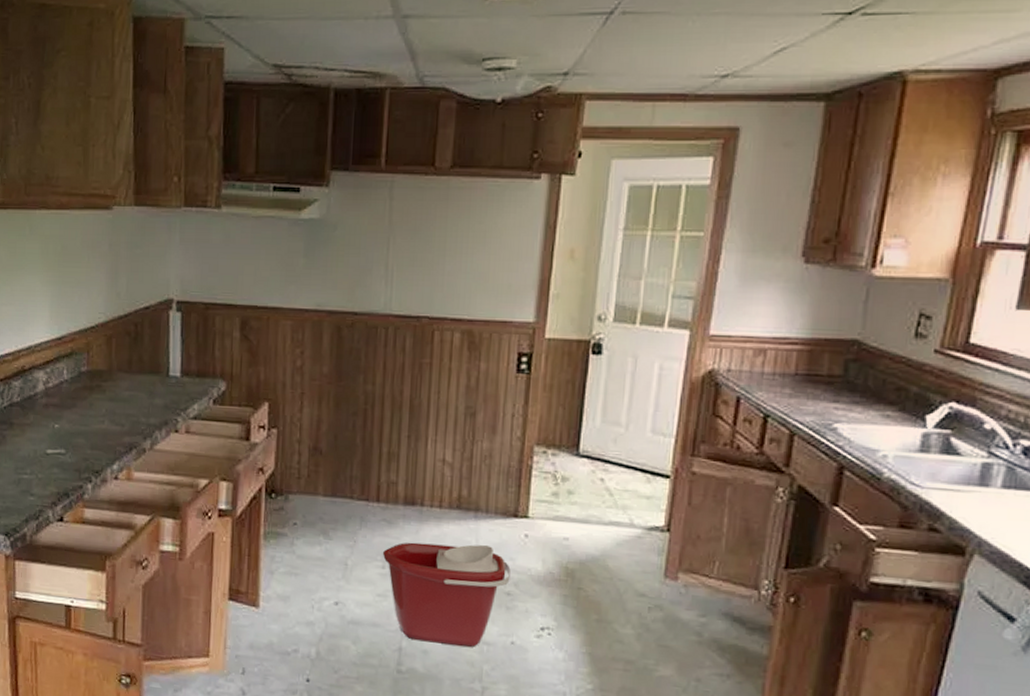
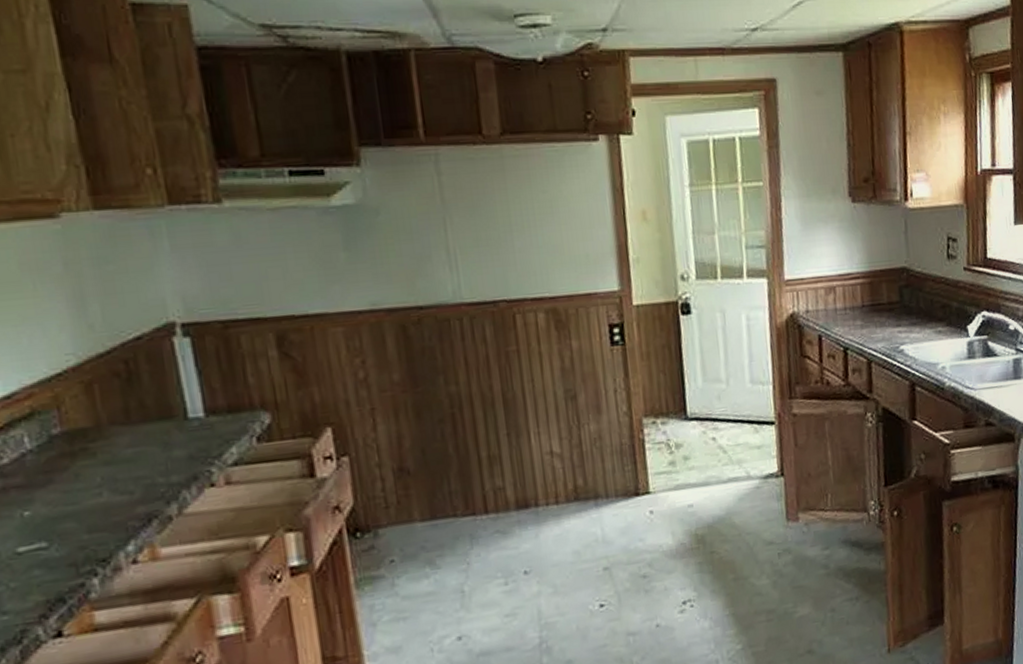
bucket: present [382,542,511,647] -> none [501,532,644,654]

